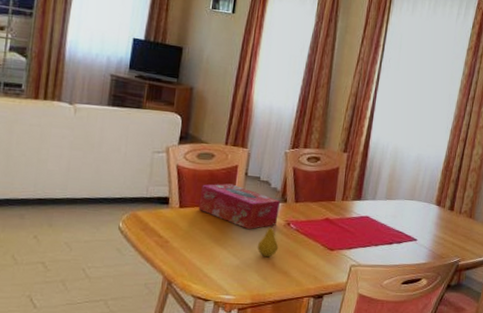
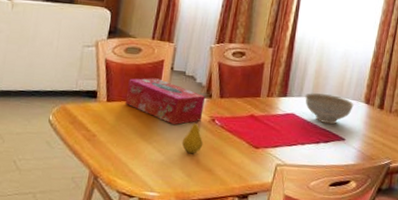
decorative bowl: none [379,196,426,226] -> present [305,93,354,125]

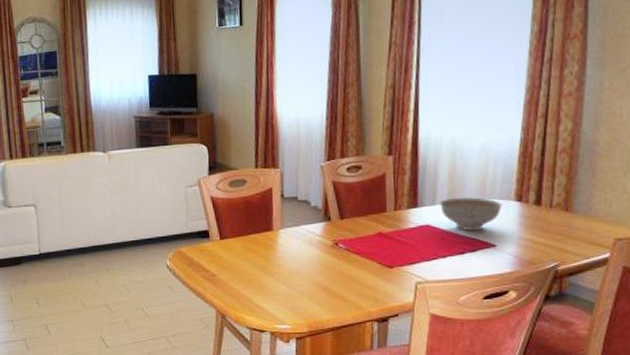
tissue box: present [125,77,206,125] -> none [238,208,324,255]
fruit: present [182,119,203,154] -> none [306,245,330,282]

